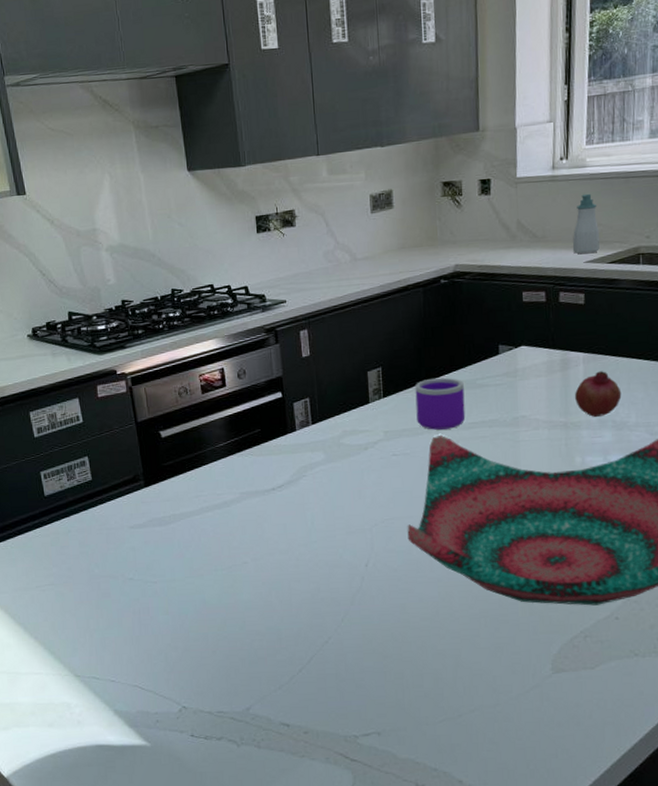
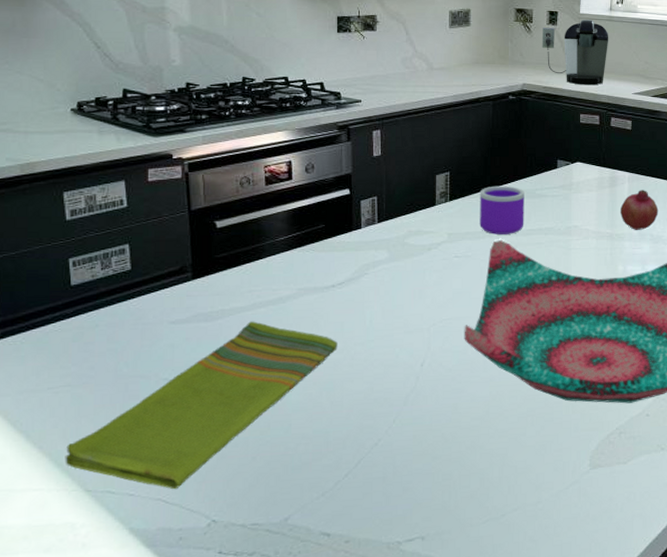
dish towel: none [56,524,282,678] -> present [65,321,338,490]
coffee maker: none [473,183,553,260] -> present [541,19,609,85]
soap bottle: present [572,193,600,255] -> none [623,35,645,87]

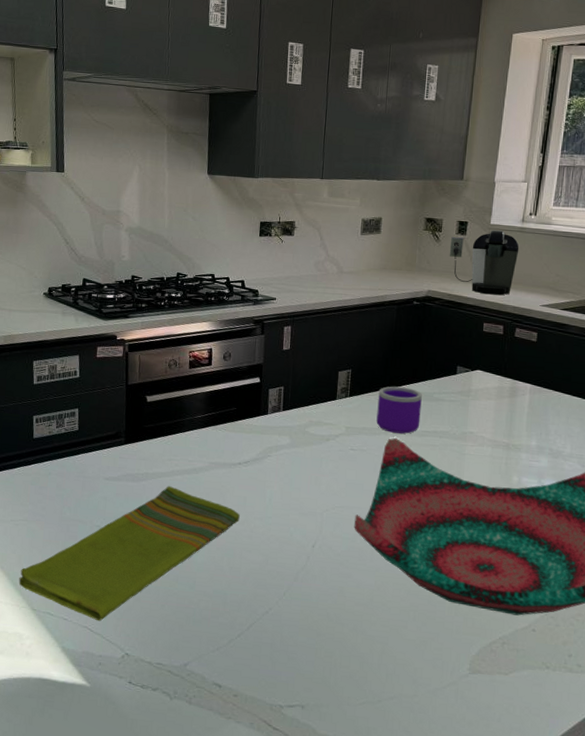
fruit: present [620,190,659,230] -> none [519,403,560,443]

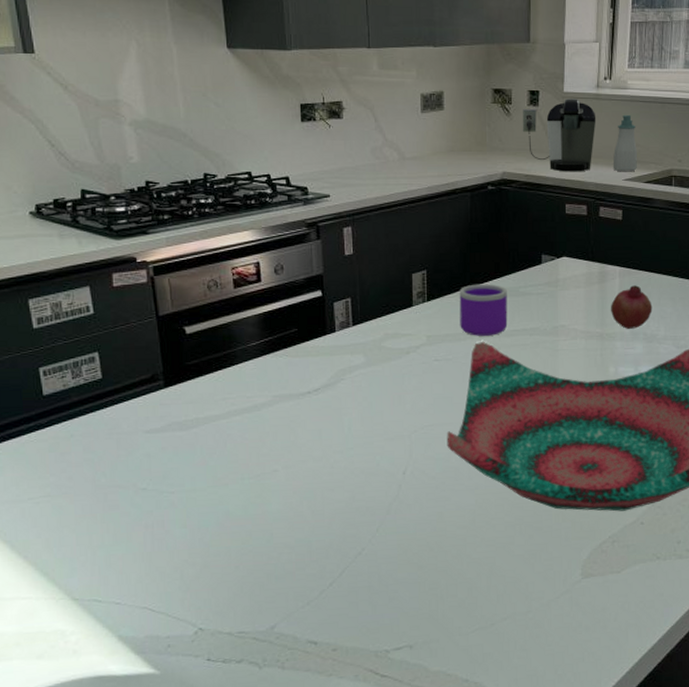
dish towel: present [18,486,240,622] -> none [50,429,316,599]
fruit: none [519,403,560,443] -> present [611,285,653,329]
soap bottle: none [531,247,556,299] -> present [612,114,637,172]

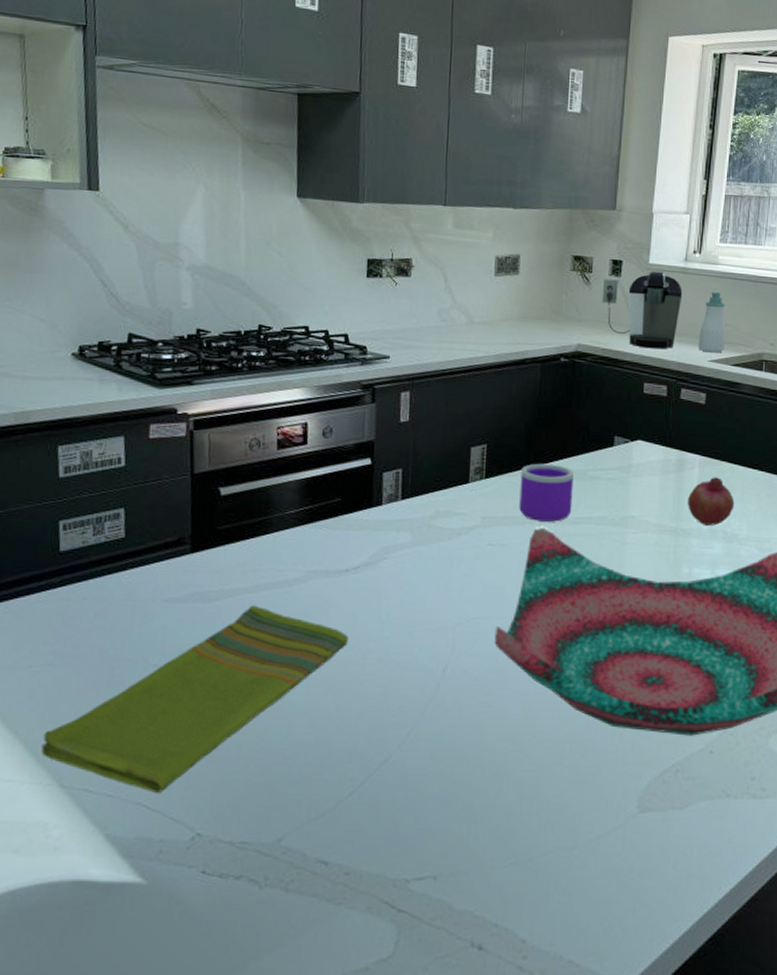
dish towel: none [50,429,316,599] -> present [41,605,348,794]

